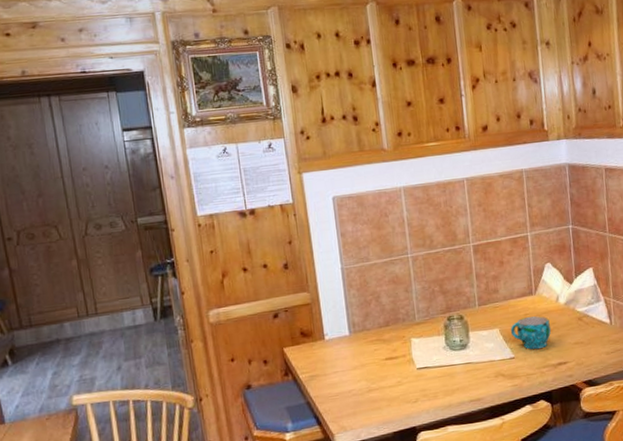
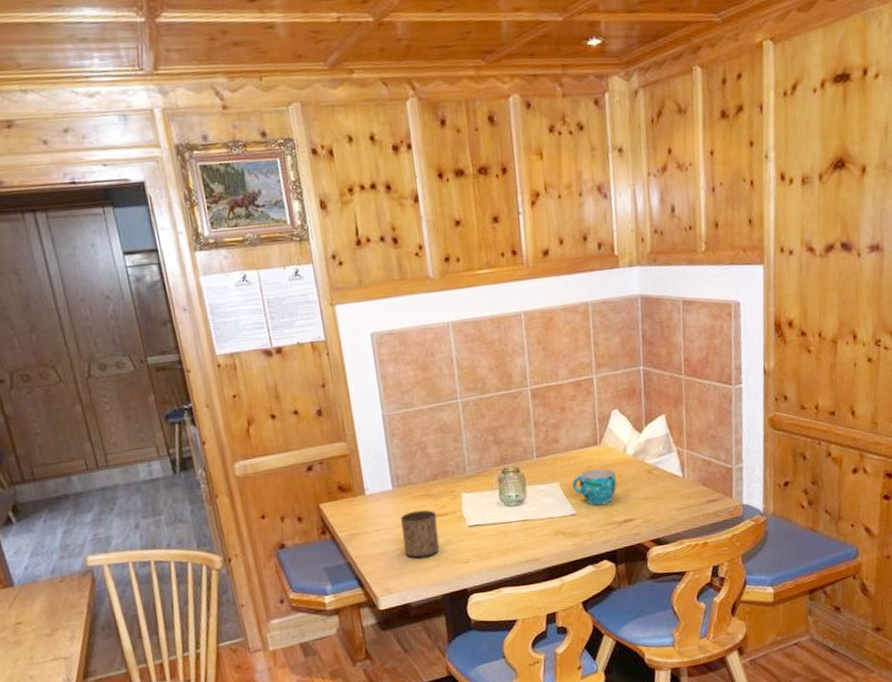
cup: none [355,353,391,398] -> present [400,509,440,559]

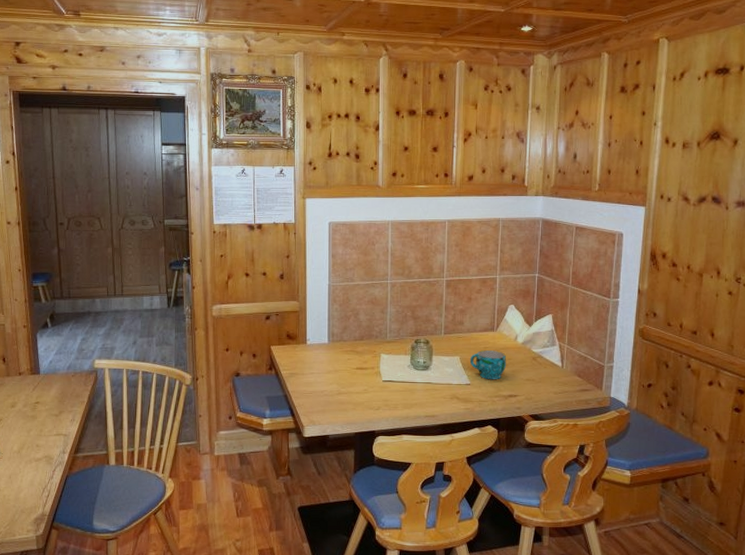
cup: present [400,509,440,559] -> none [330,362,360,400]

